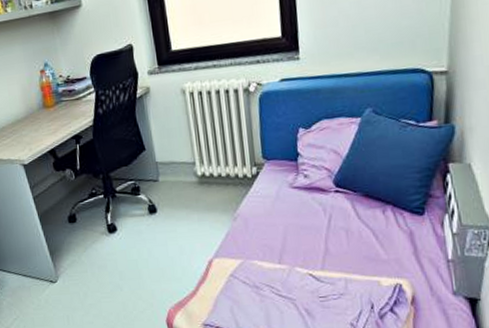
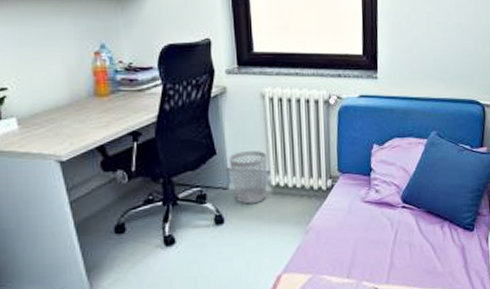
wastebasket: none [156,144,194,195] -> present [228,151,268,205]

